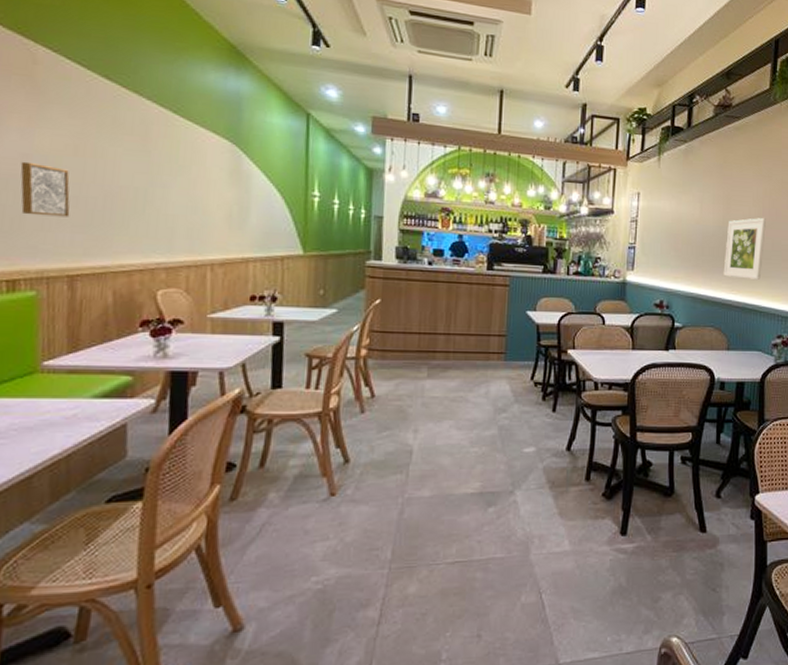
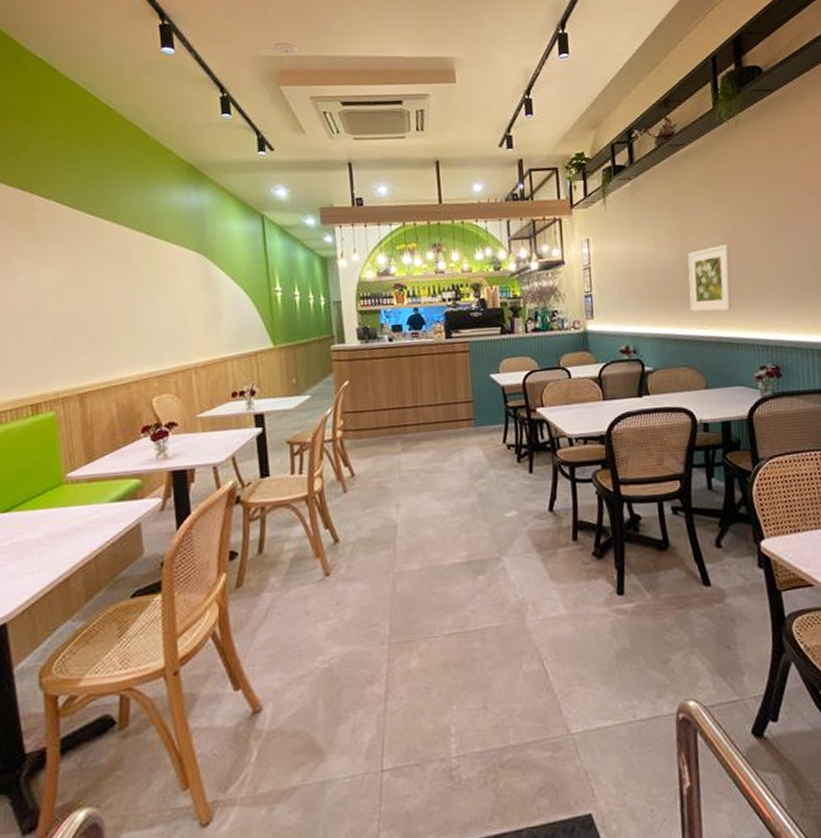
wall art: present [20,161,70,217] -> none [31,298,74,345]

